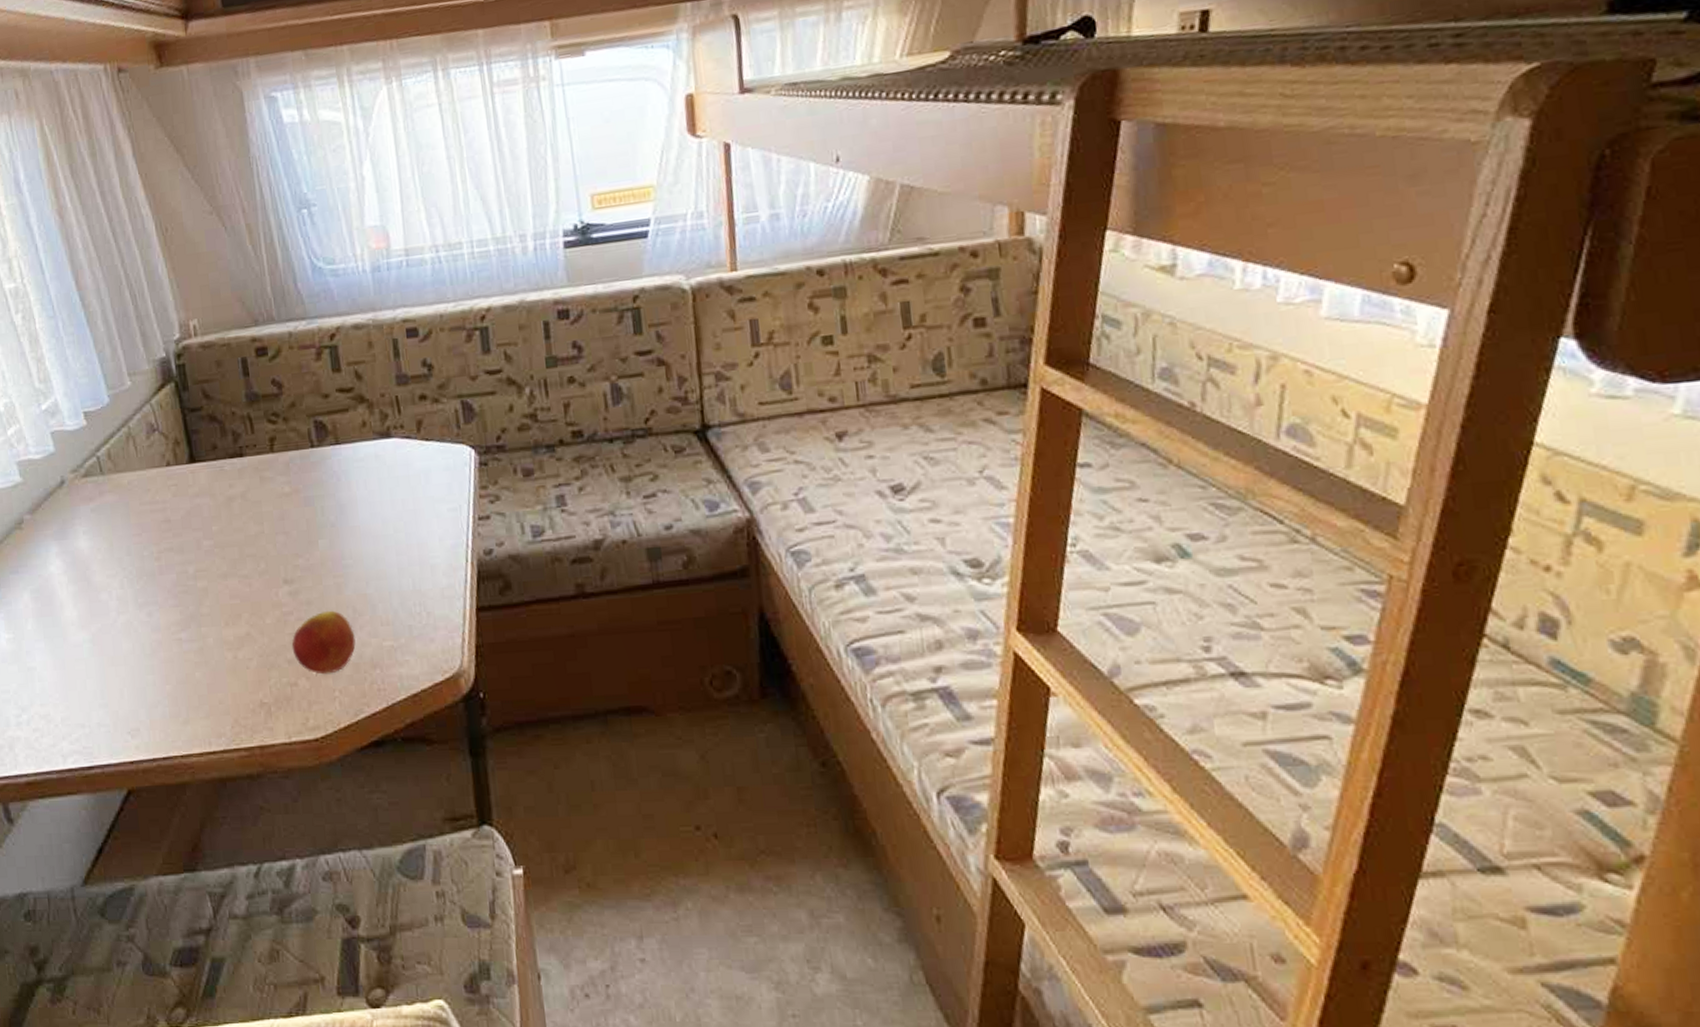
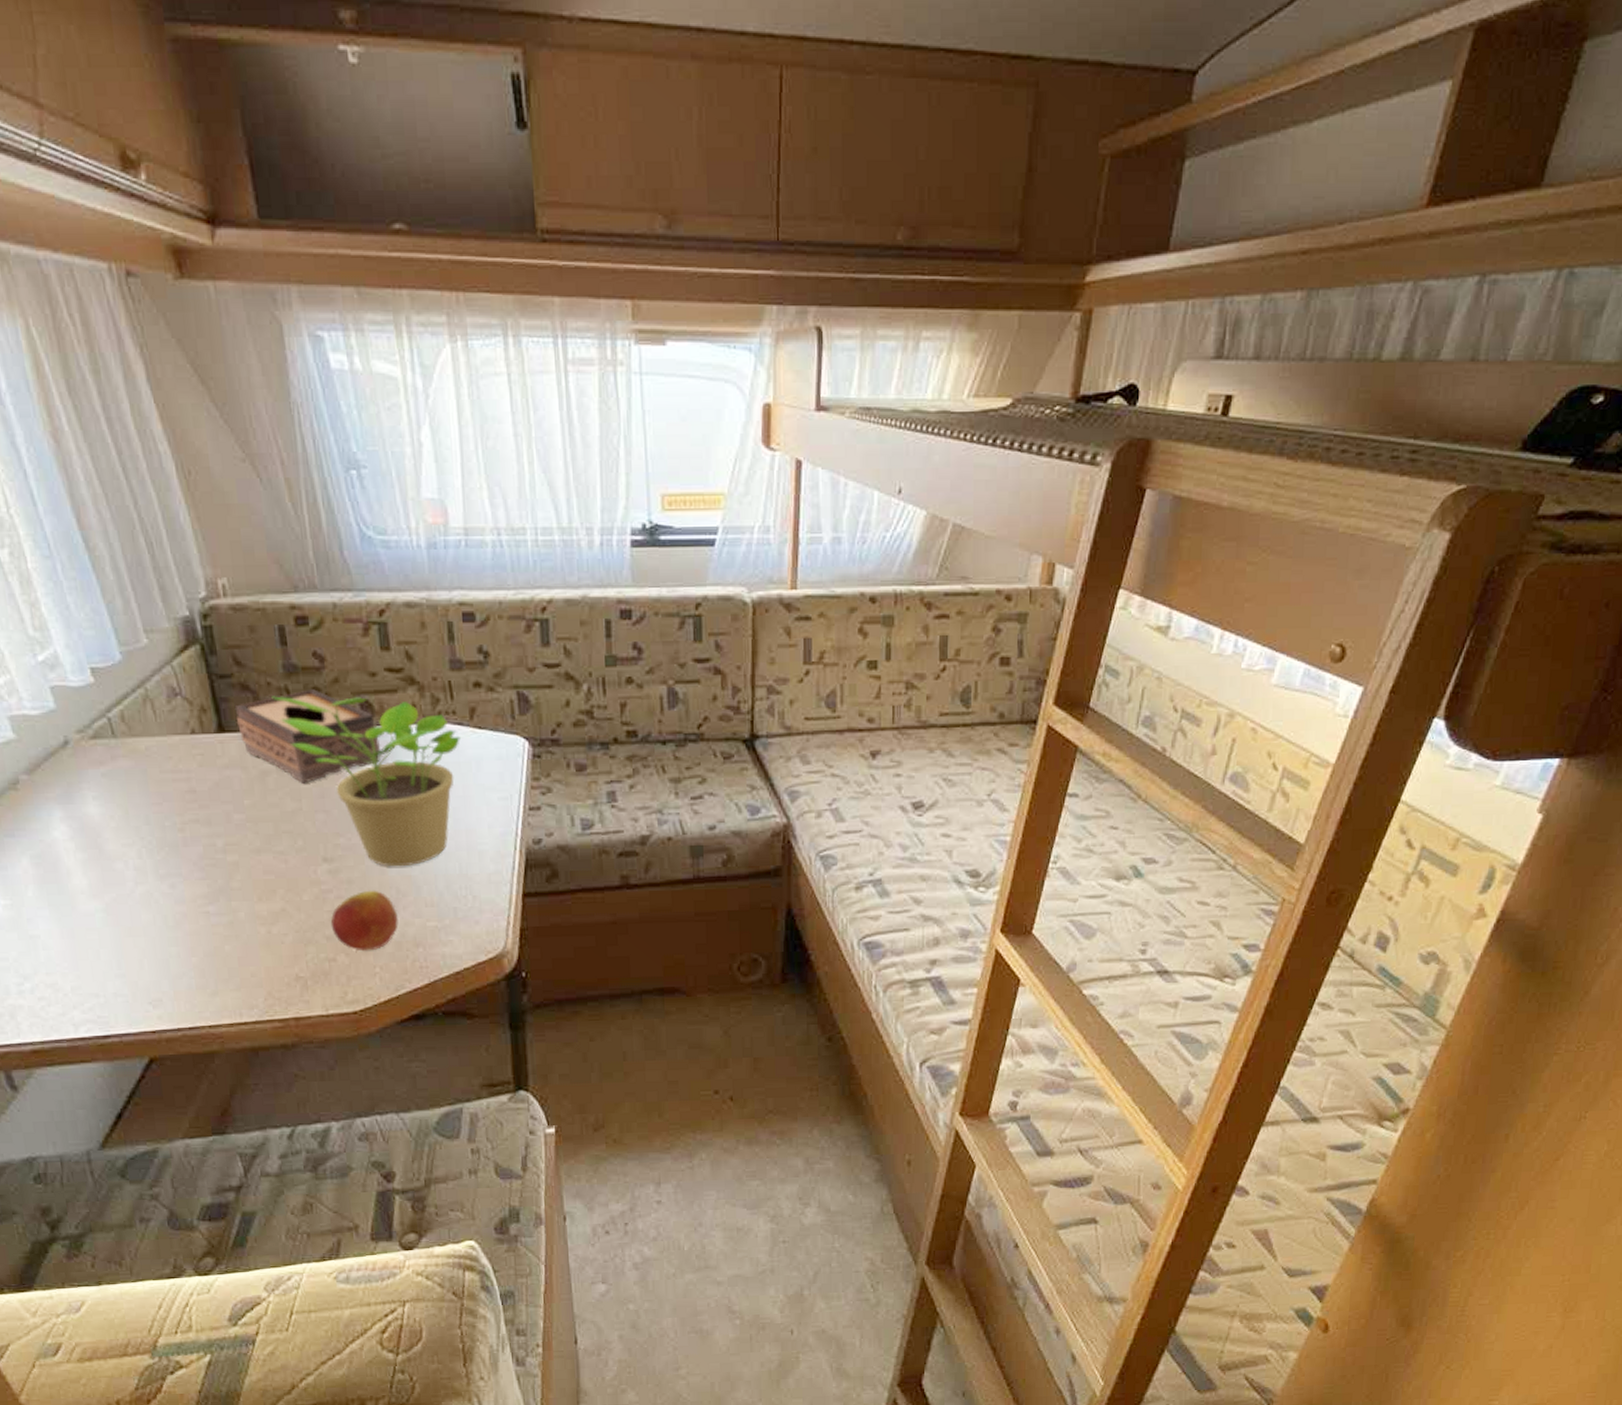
tissue box: none [204,415,335,507] -> present [235,689,381,784]
potted plant: none [236,419,409,586] -> present [272,696,460,867]

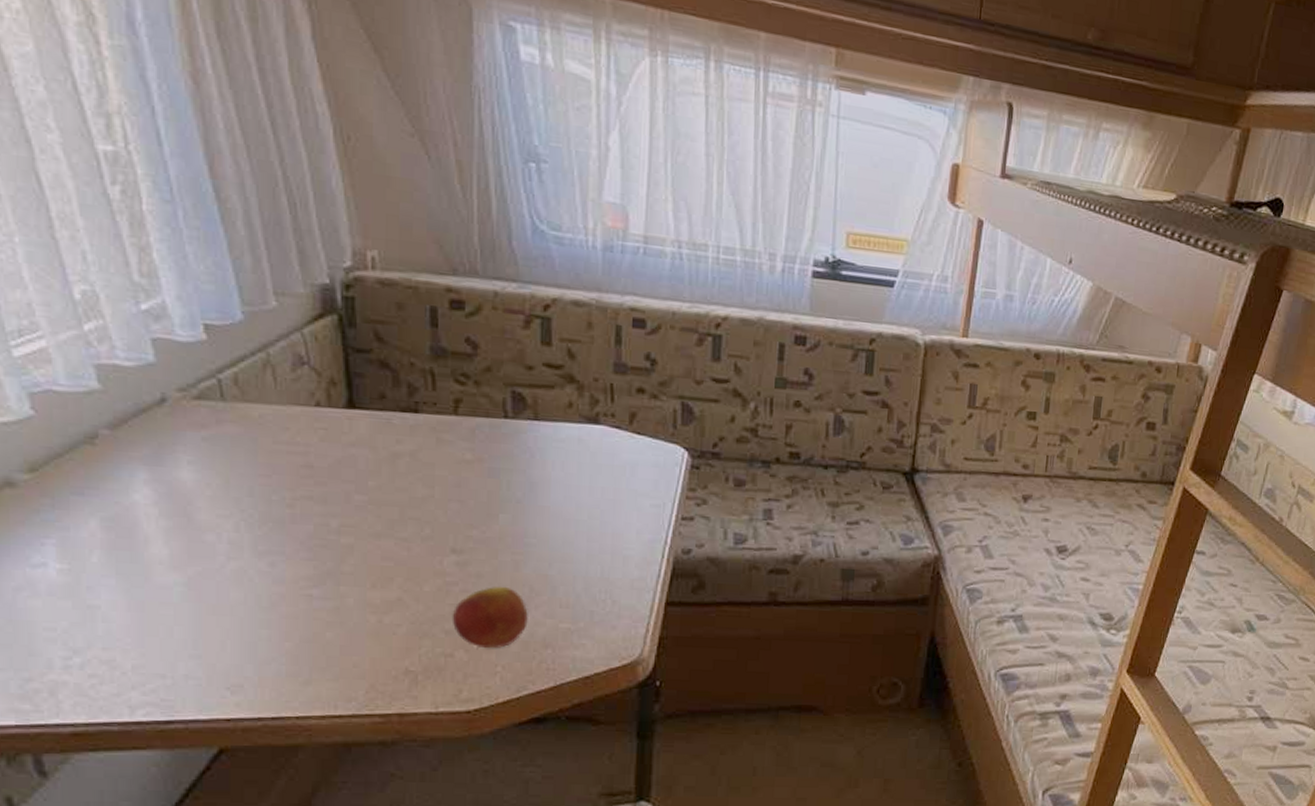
tissue box: present [235,689,381,784] -> none [370,375,529,471]
potted plant: present [272,696,460,867] -> none [414,377,617,565]

